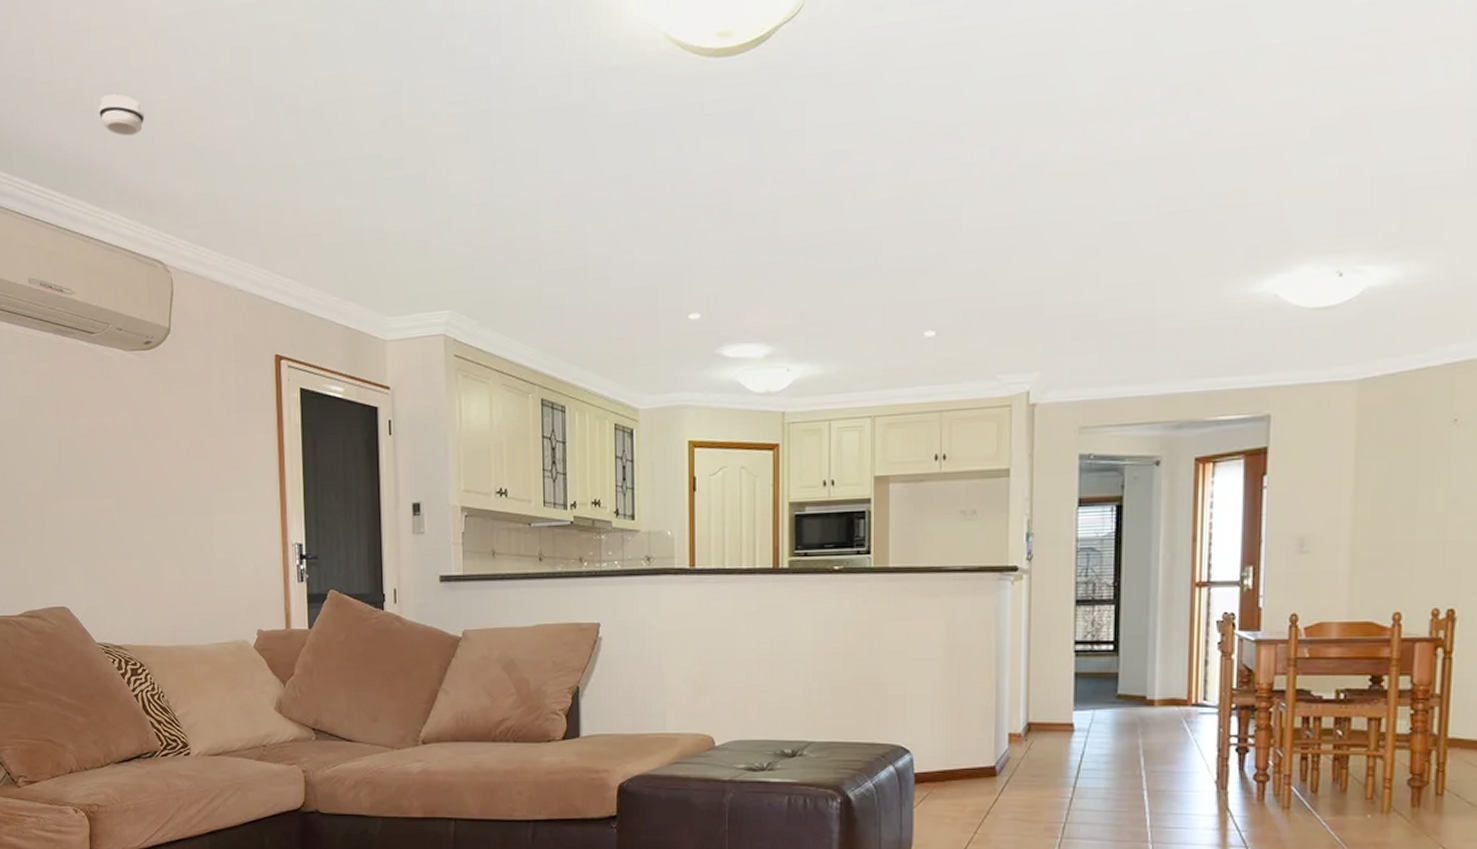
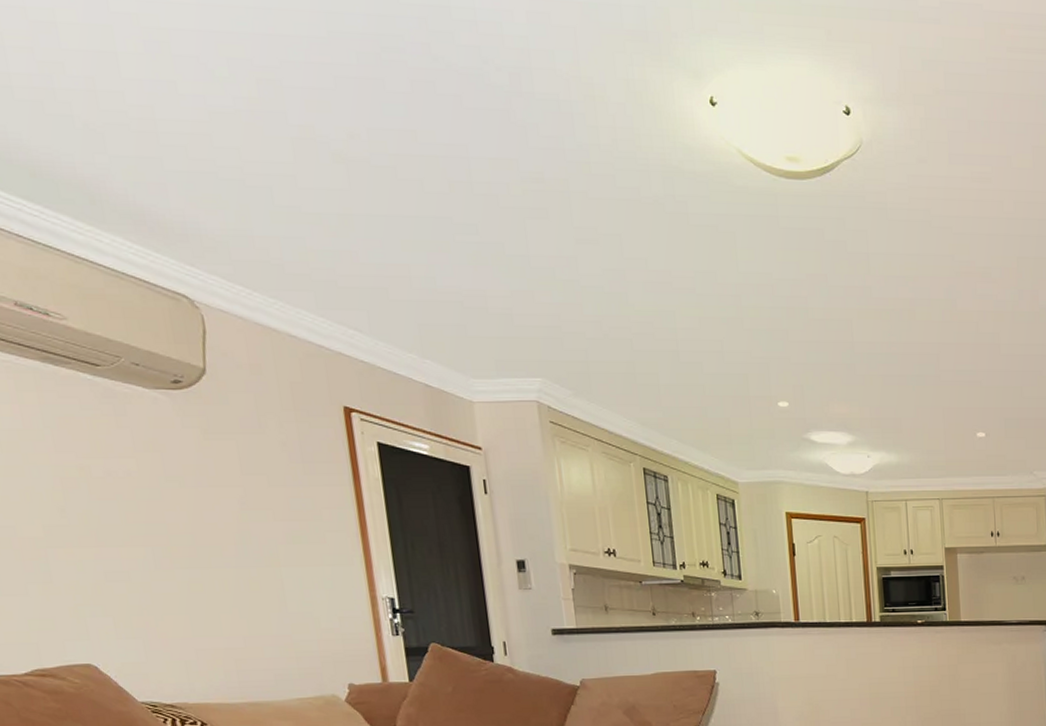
smoke detector: present [98,94,145,136] -> none [79,102,147,153]

